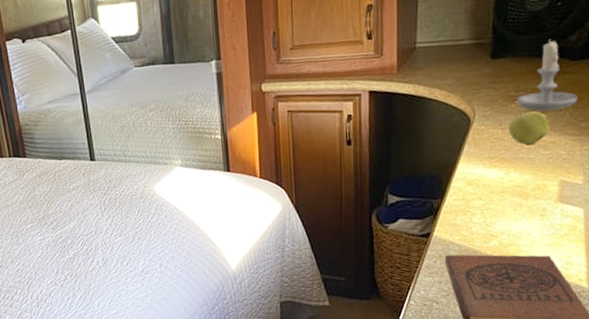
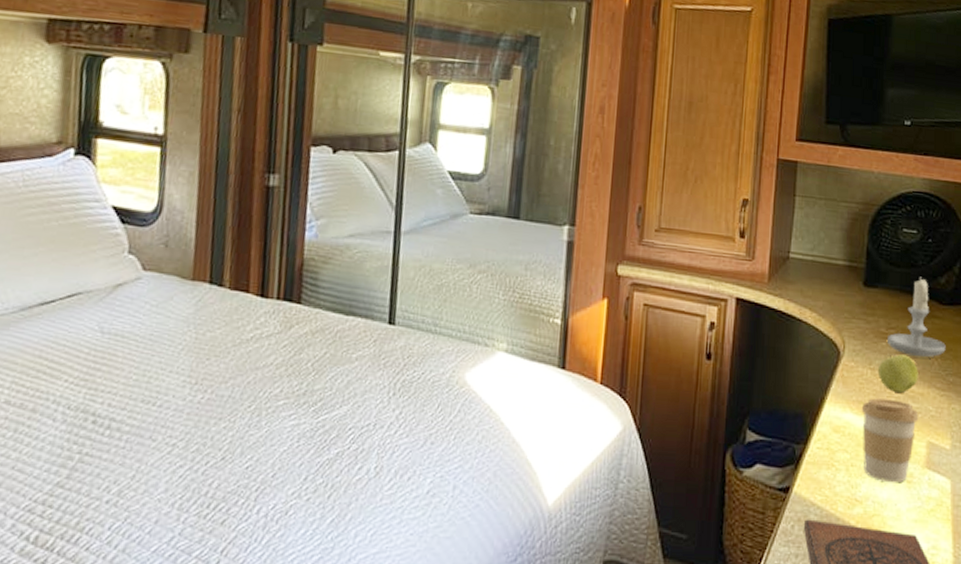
coffee cup: none [493,151,551,218] -> present [861,398,919,483]

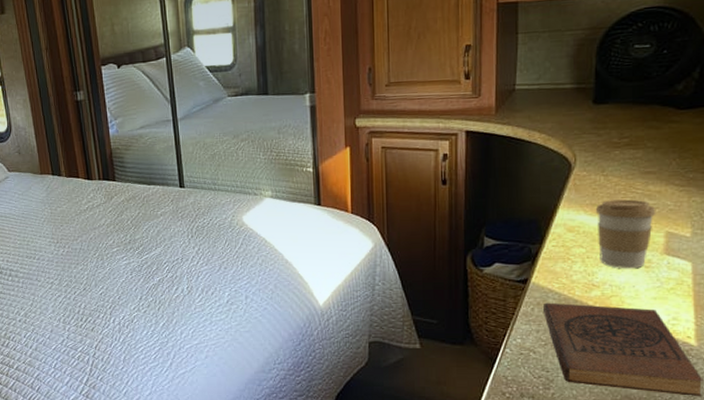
apple: present [877,355,918,393] -> none [611,159,655,193]
candle: present [886,276,946,358] -> none [619,87,685,160]

